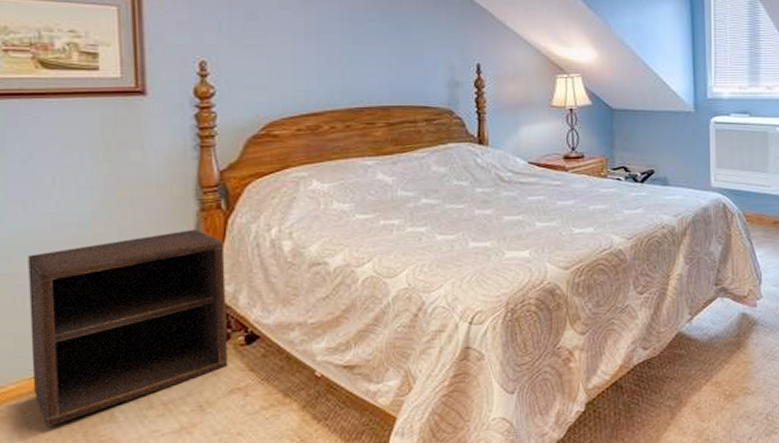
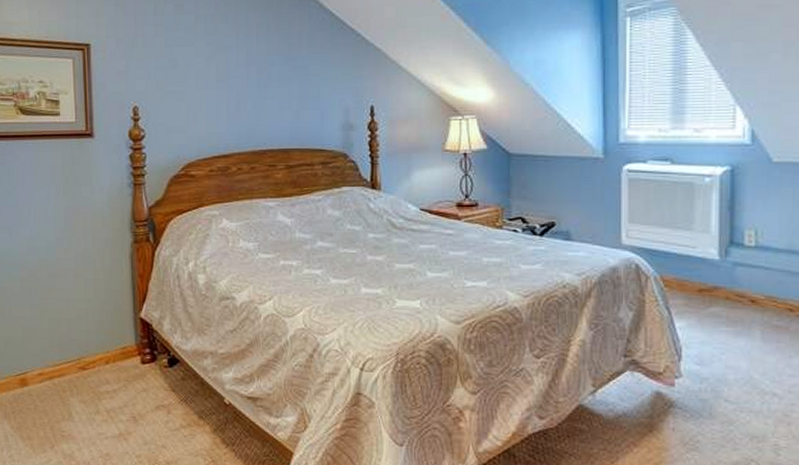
nightstand: present [28,229,228,427] -> none [13,259,155,418]

